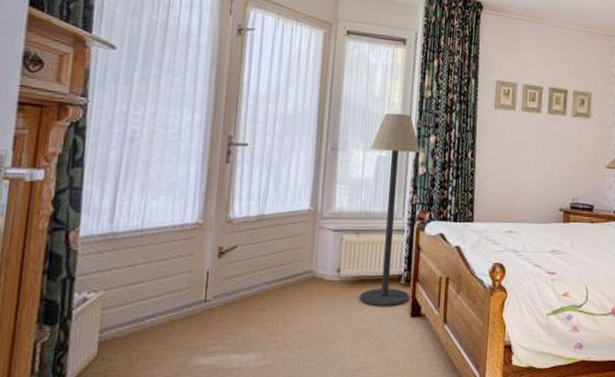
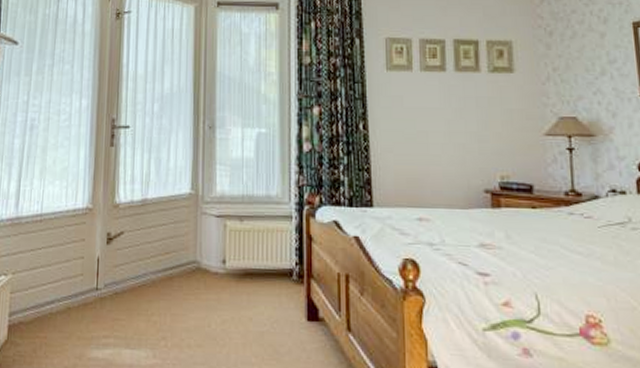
floor lamp: present [359,112,421,307] -> none [248,84,303,307]

